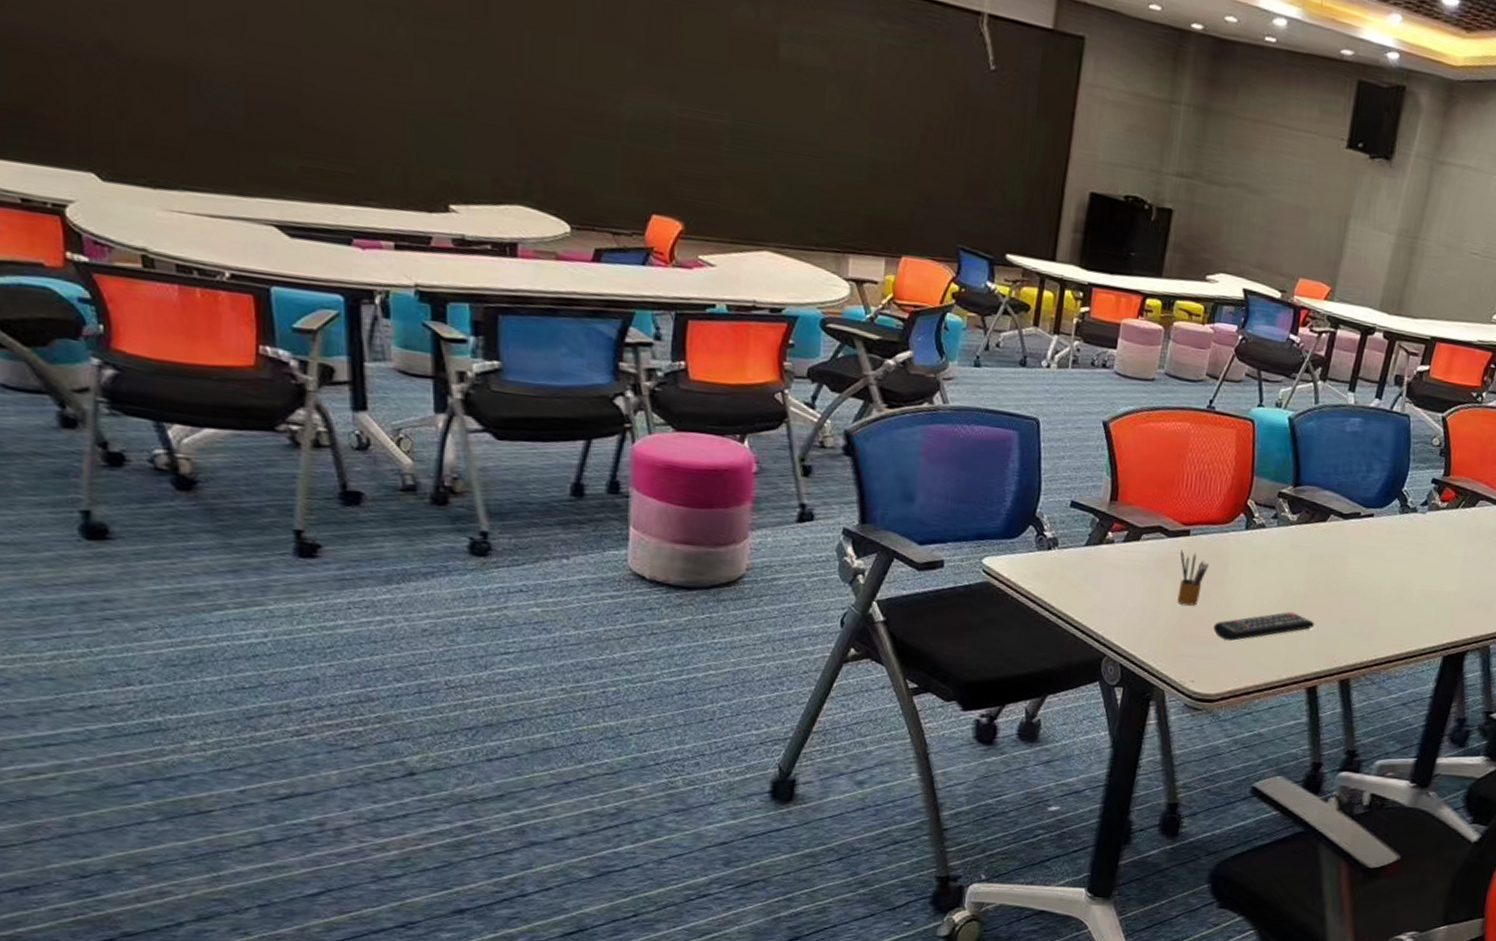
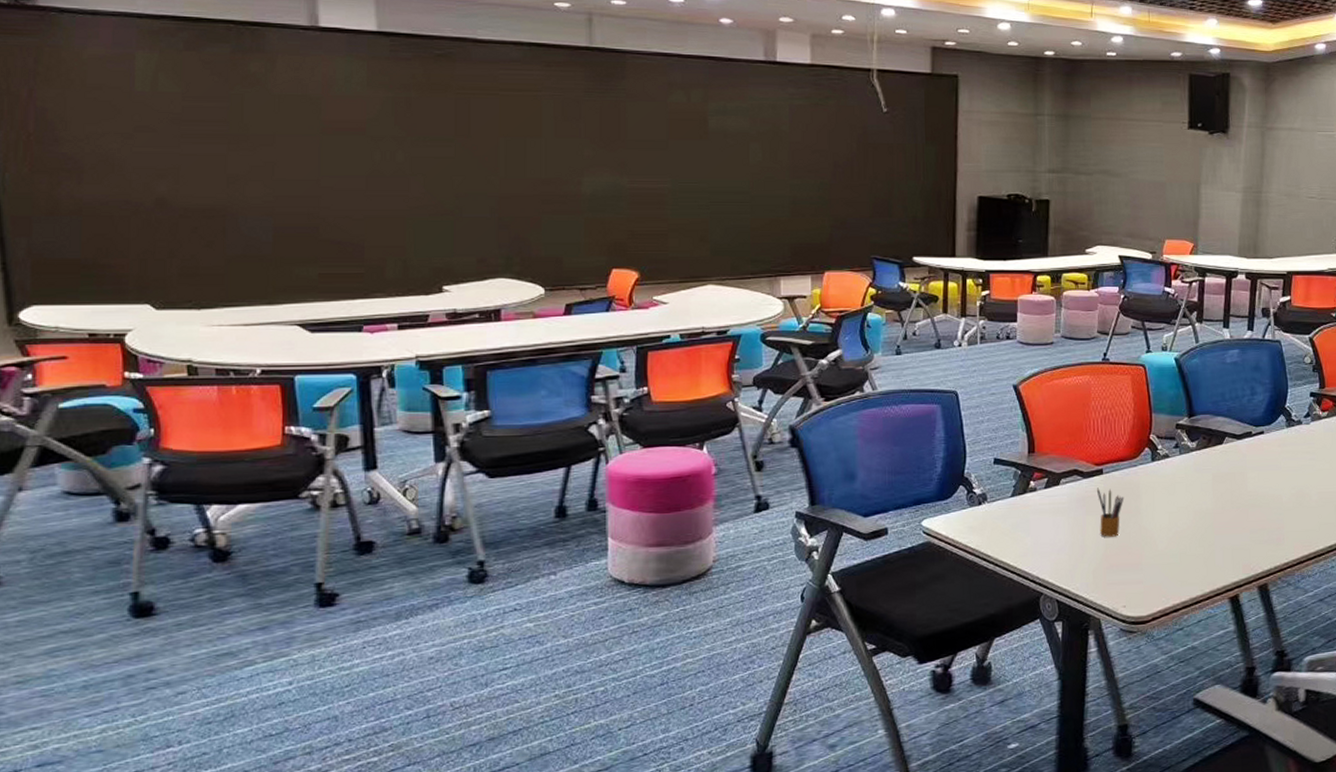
remote control: present [1213,612,1315,642] -> none [1136,530,1228,565]

